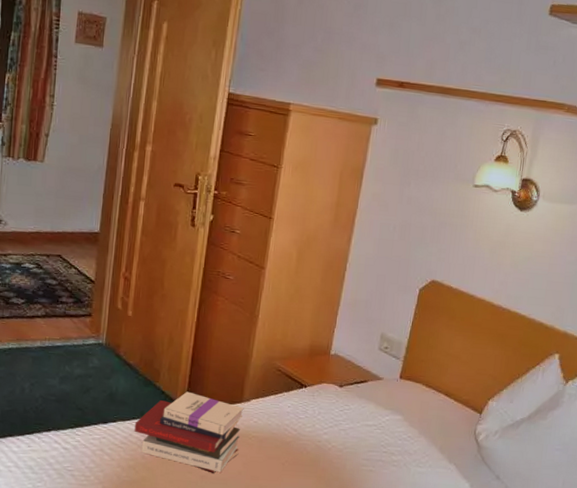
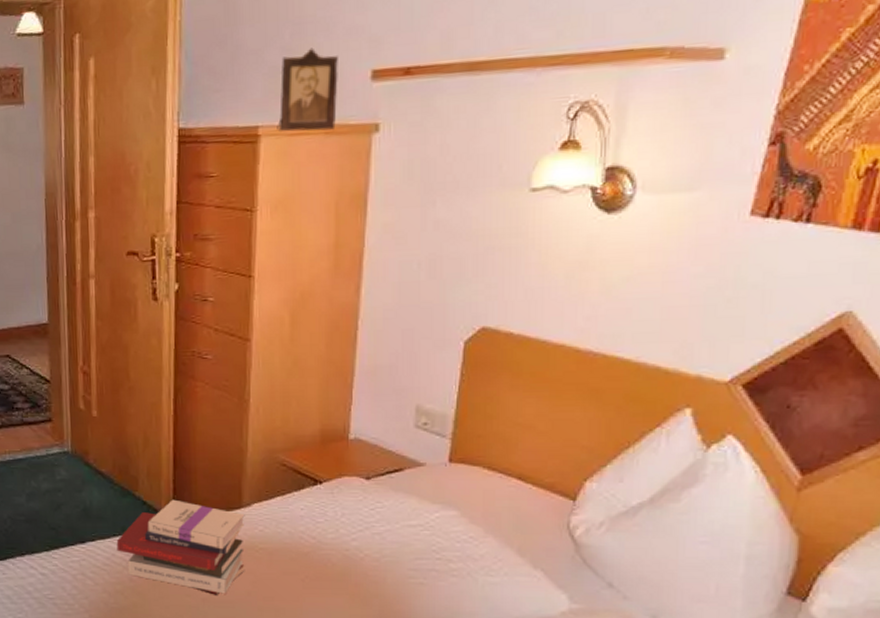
photo frame: none [304,52,354,117] -> present [277,47,338,132]

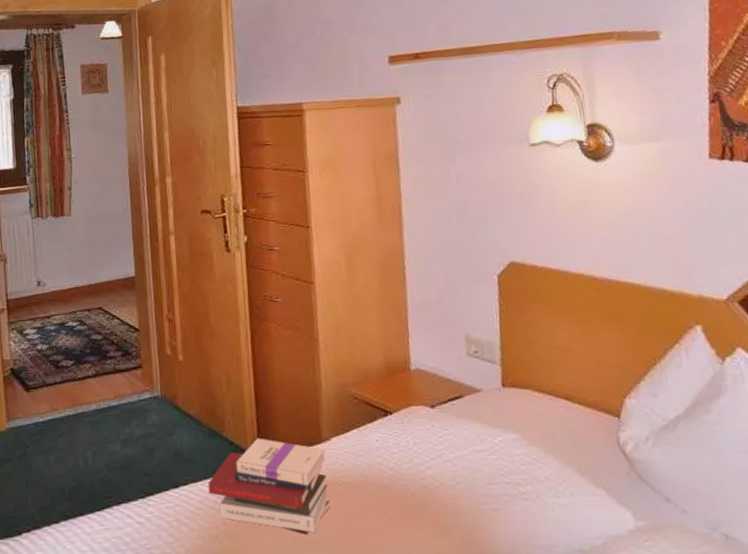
photo frame: present [277,47,338,132] -> none [316,41,365,106]

